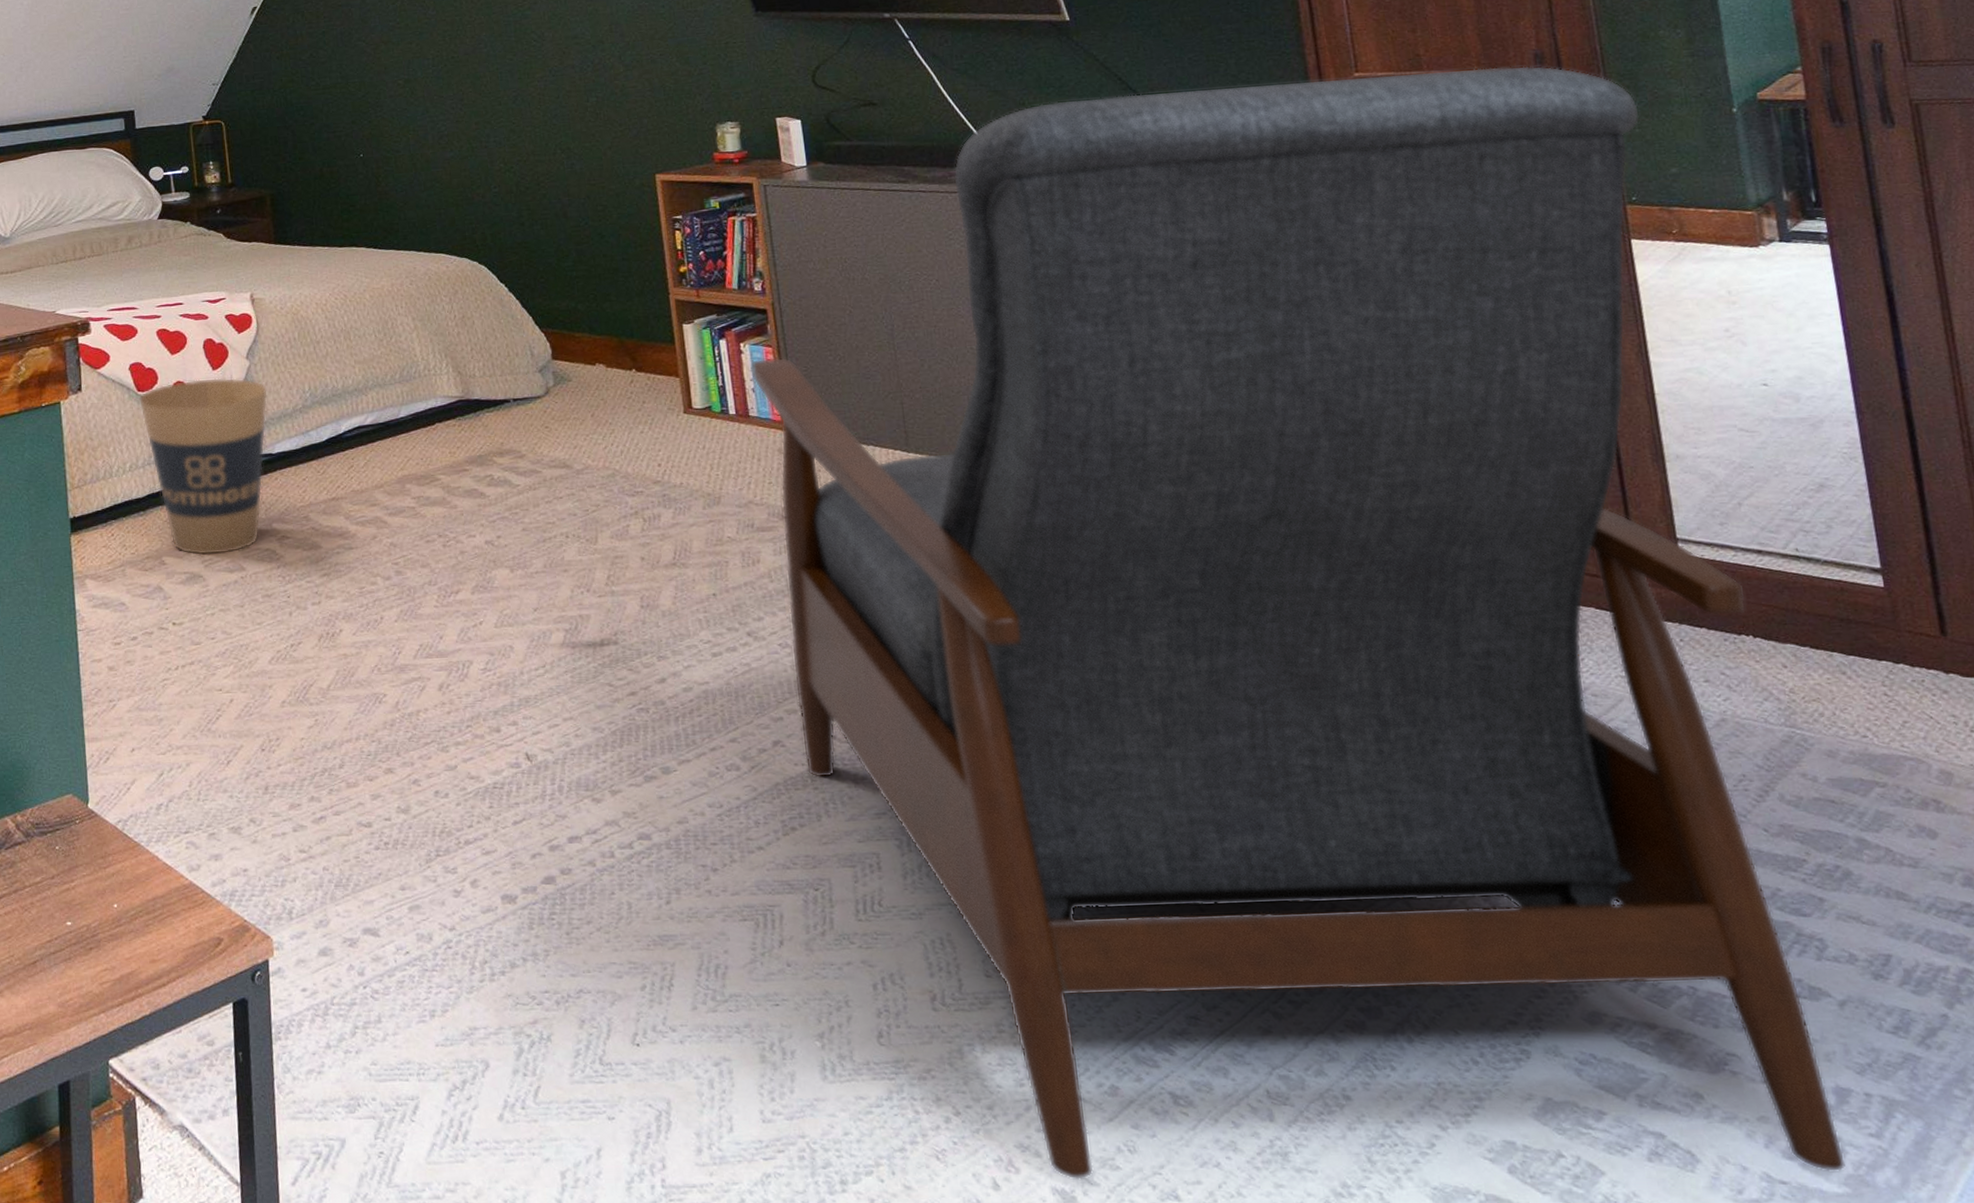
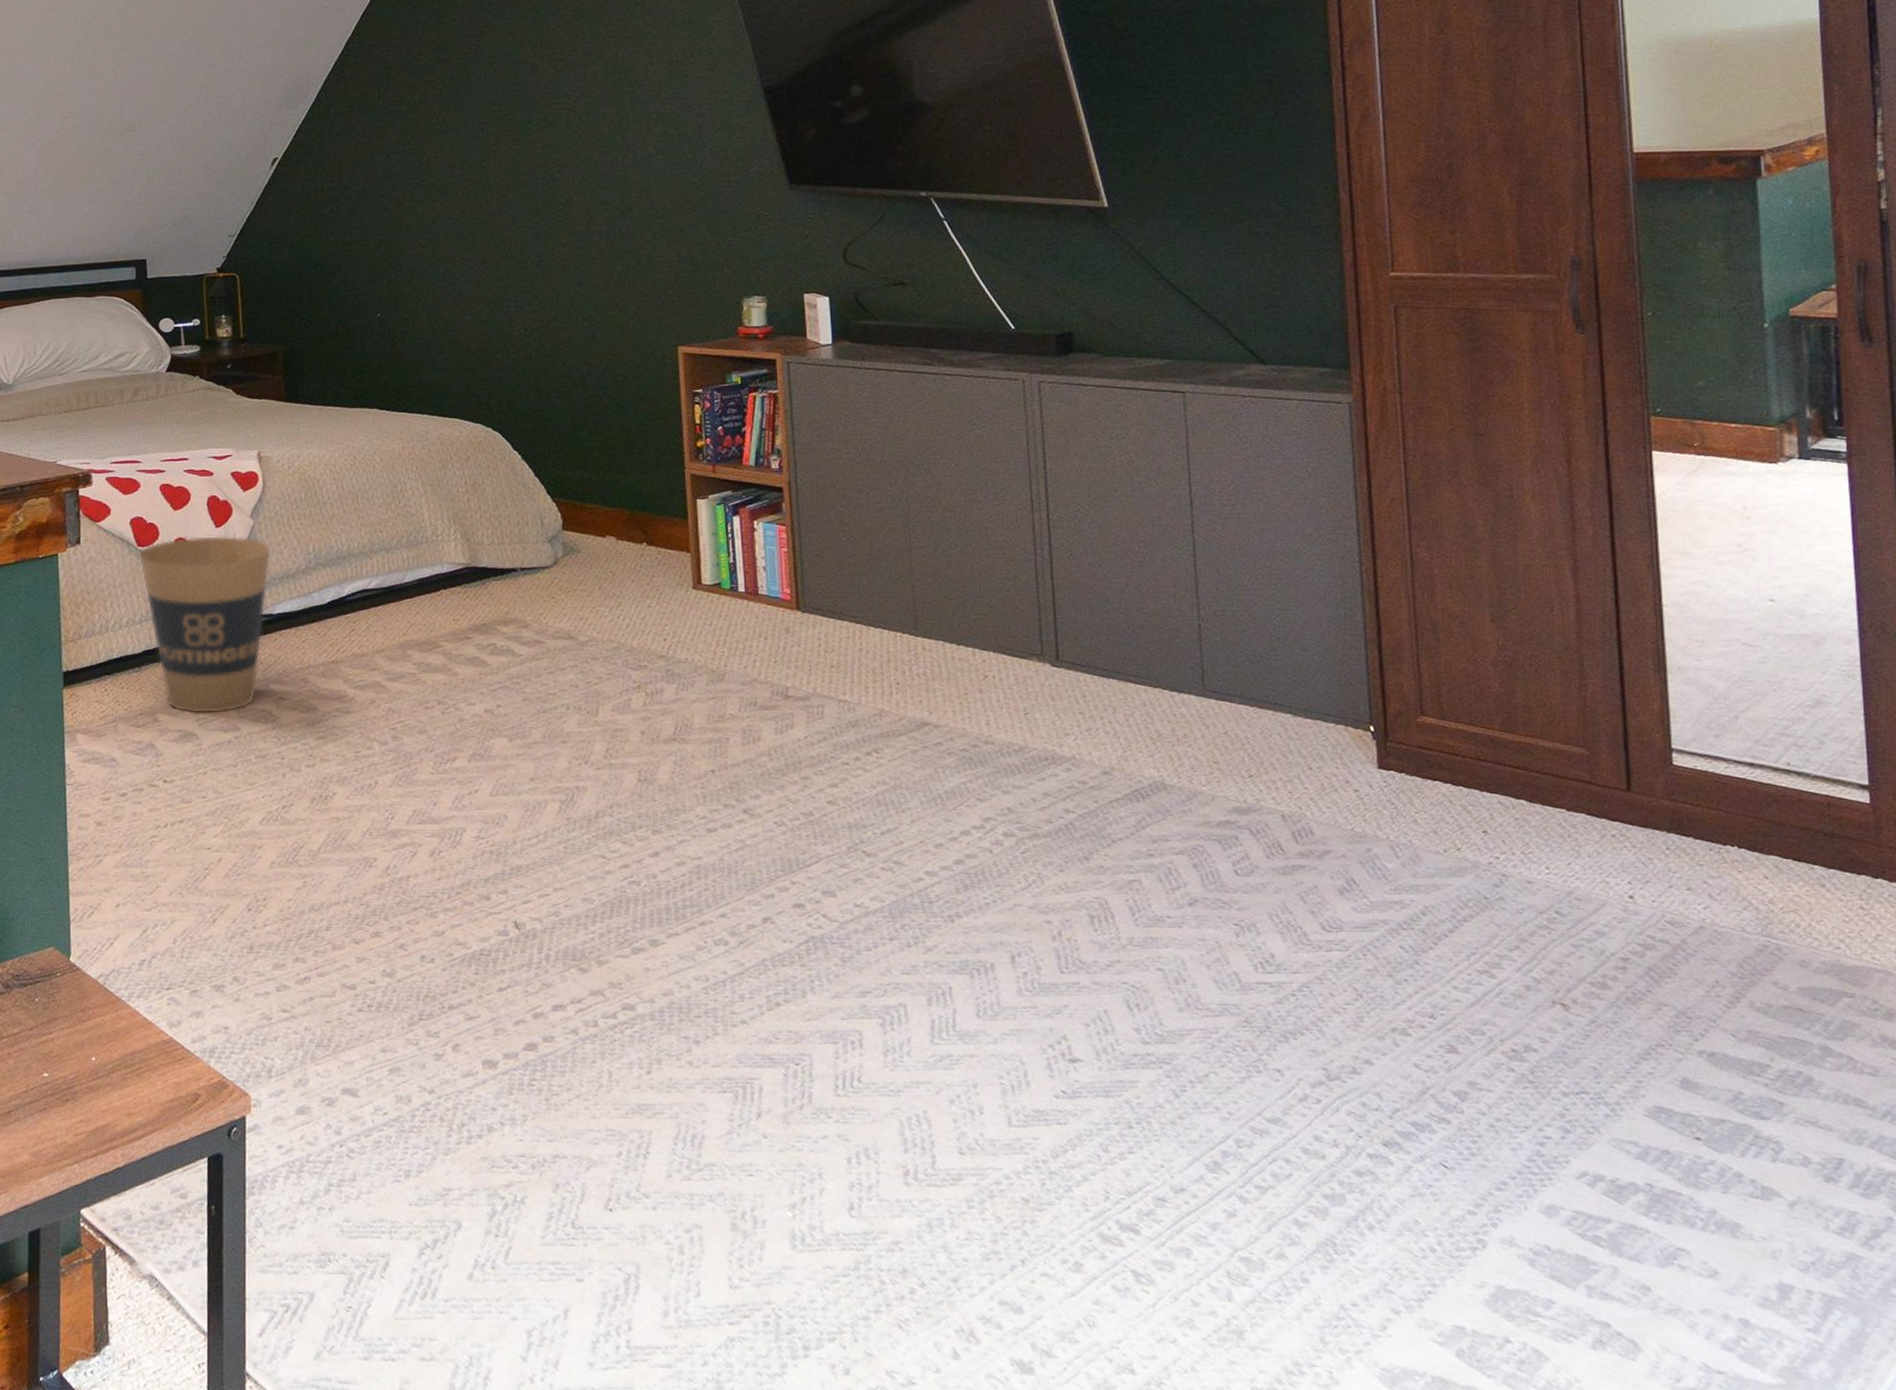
chair: present [750,65,1846,1180] -> none [763,271,1783,1364]

